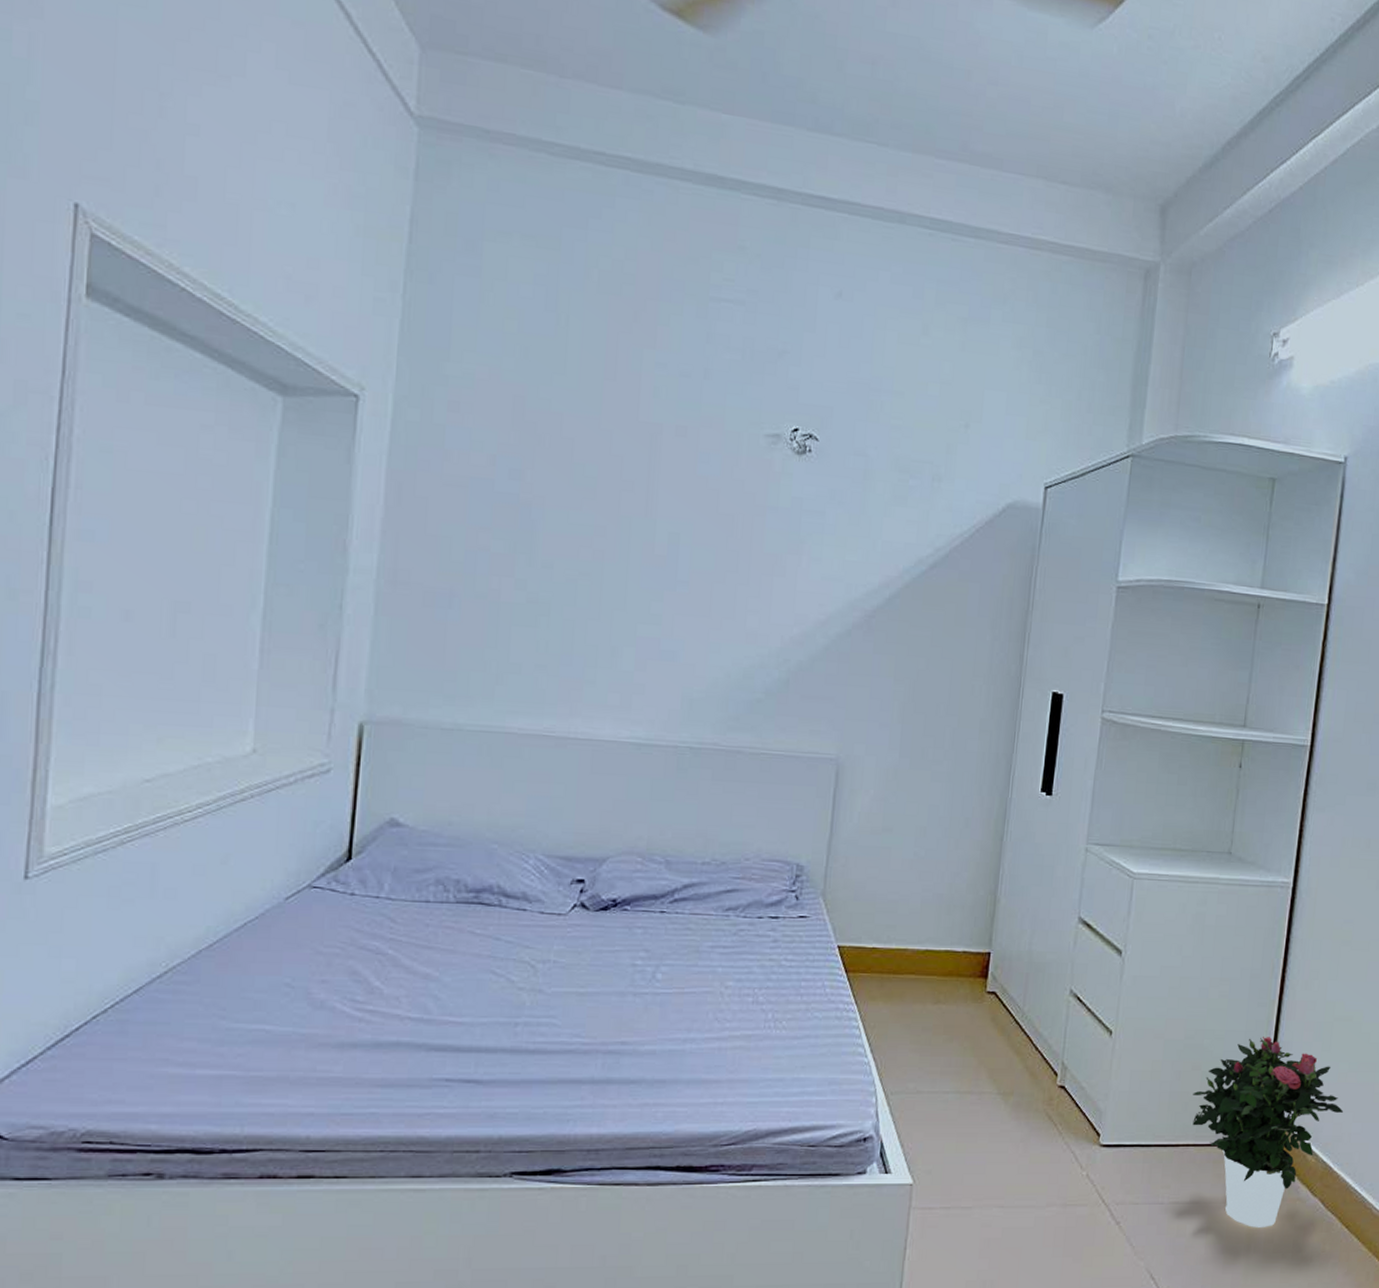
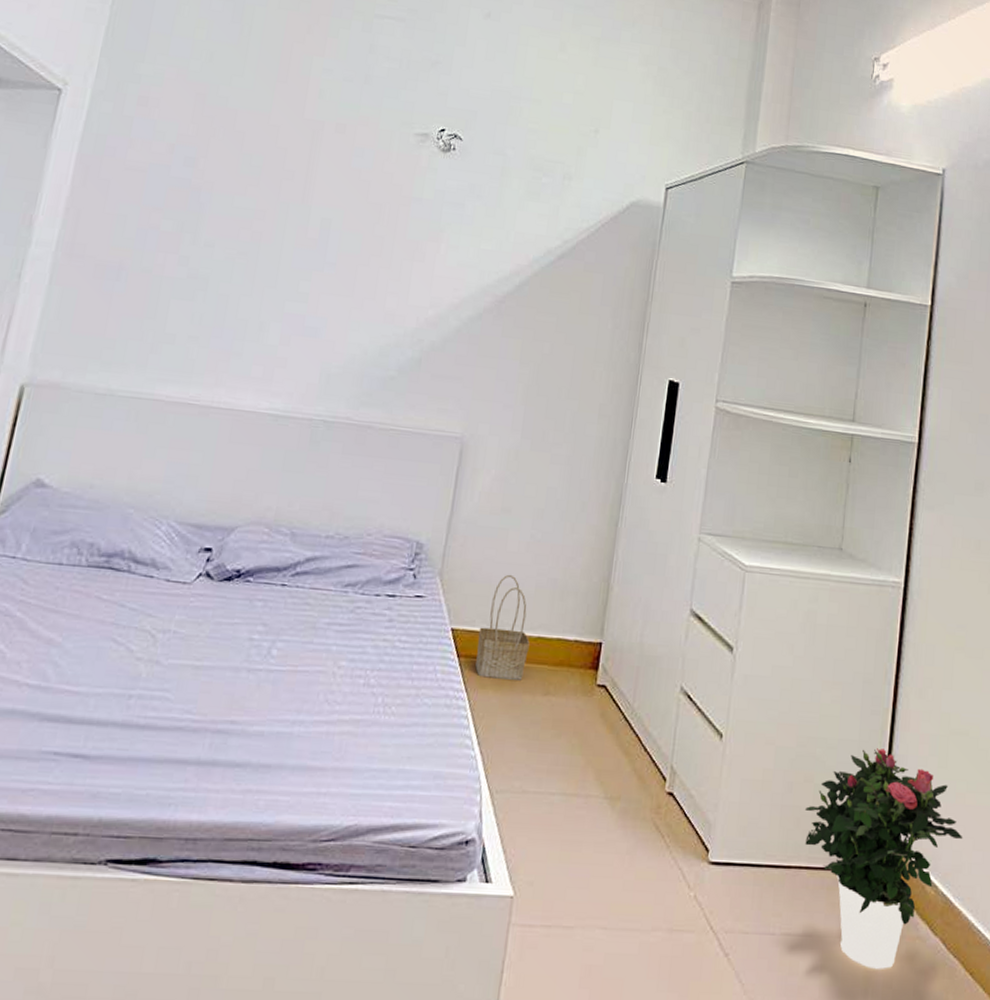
basket: none [864,891,918,991] -> present [475,574,530,680]

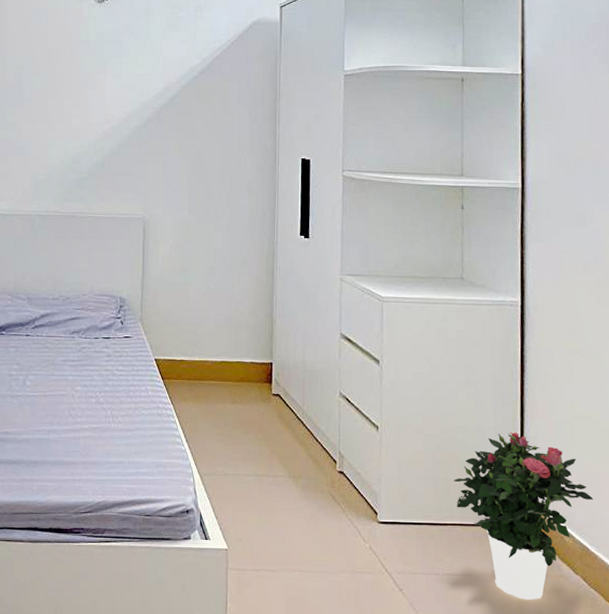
basket: present [475,574,530,680] -> none [175,316,216,394]

